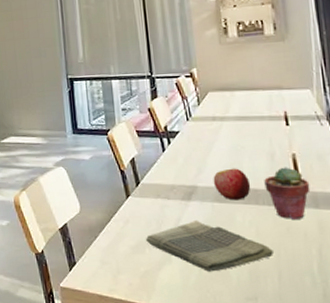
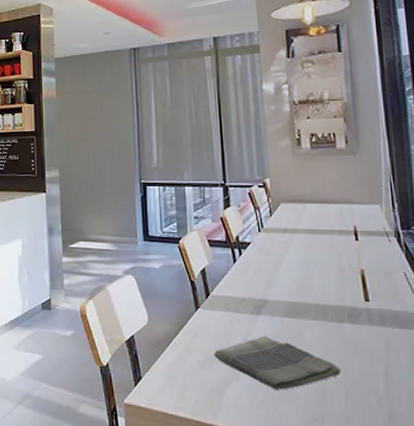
apple: present [213,168,251,200] -> none [283,282,320,316]
potted succulent: present [264,167,311,219] -> none [333,283,378,337]

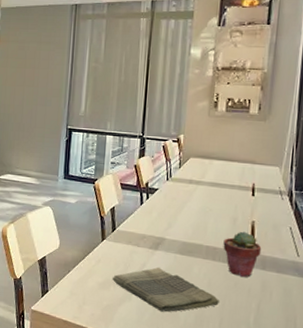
potted succulent: none [333,283,378,337] -> present [223,231,262,277]

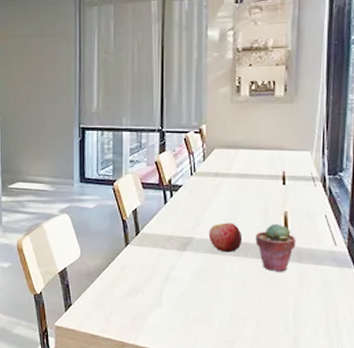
dish towel: present [112,267,221,312] -> none [139,269,256,316]
apple: none [179,226,212,255] -> present [208,222,243,253]

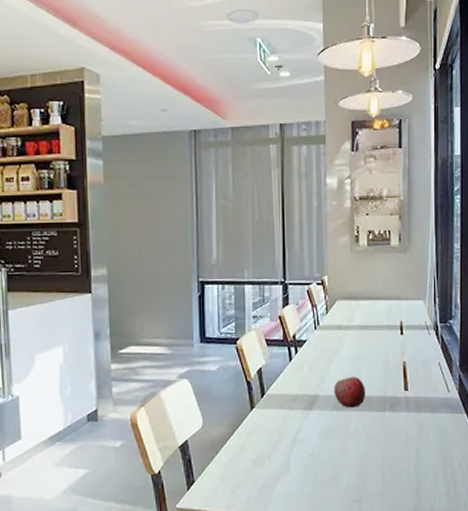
potted succulent: present [255,223,297,272] -> none [378,374,415,424]

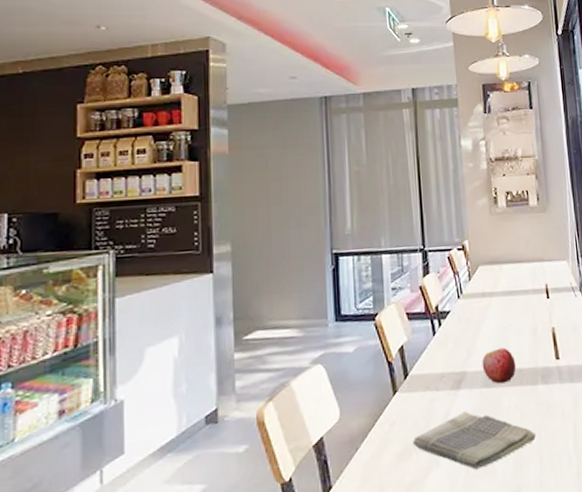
dish towel: none [266,428,381,479] -> present [412,410,537,470]

